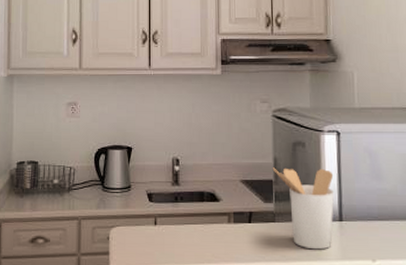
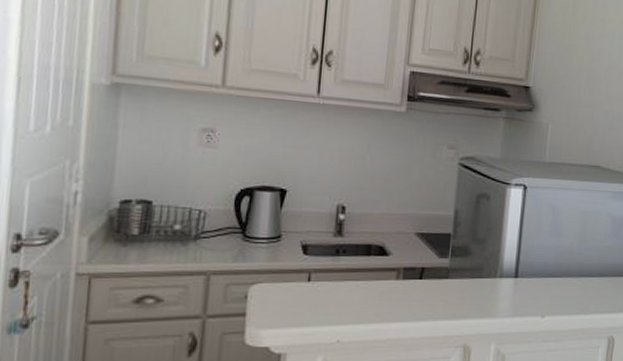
utensil holder: present [272,167,335,250] -> none [452,220,515,307]

